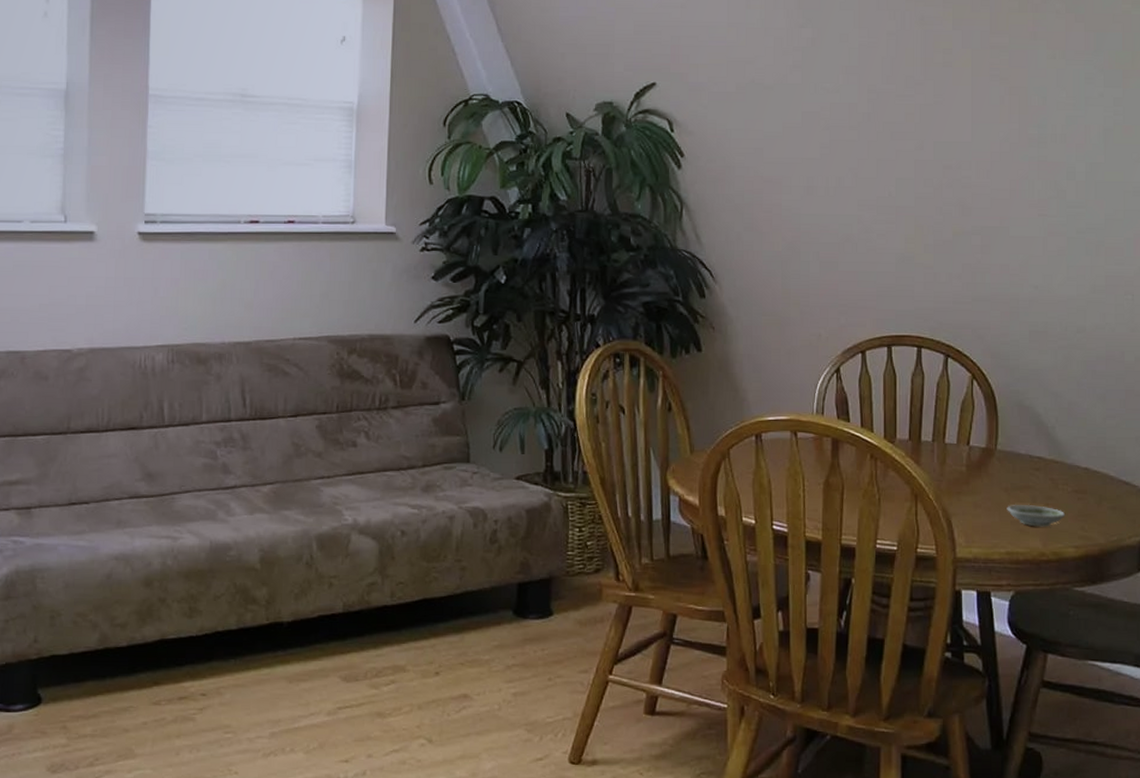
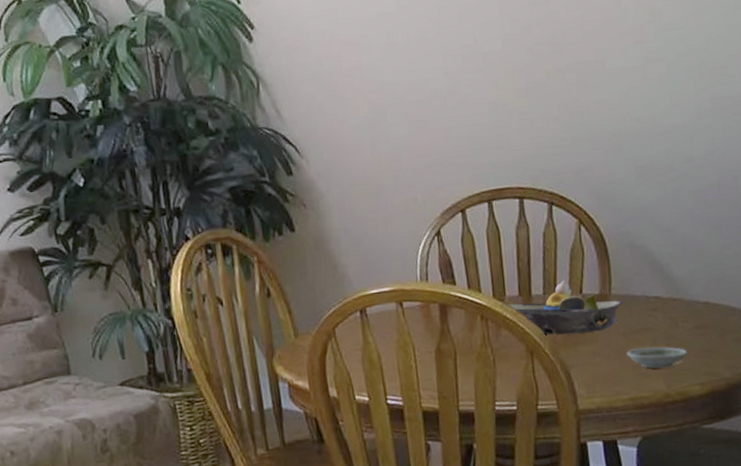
decorative bowl: none [898,430,1009,484] -> present [509,280,625,335]

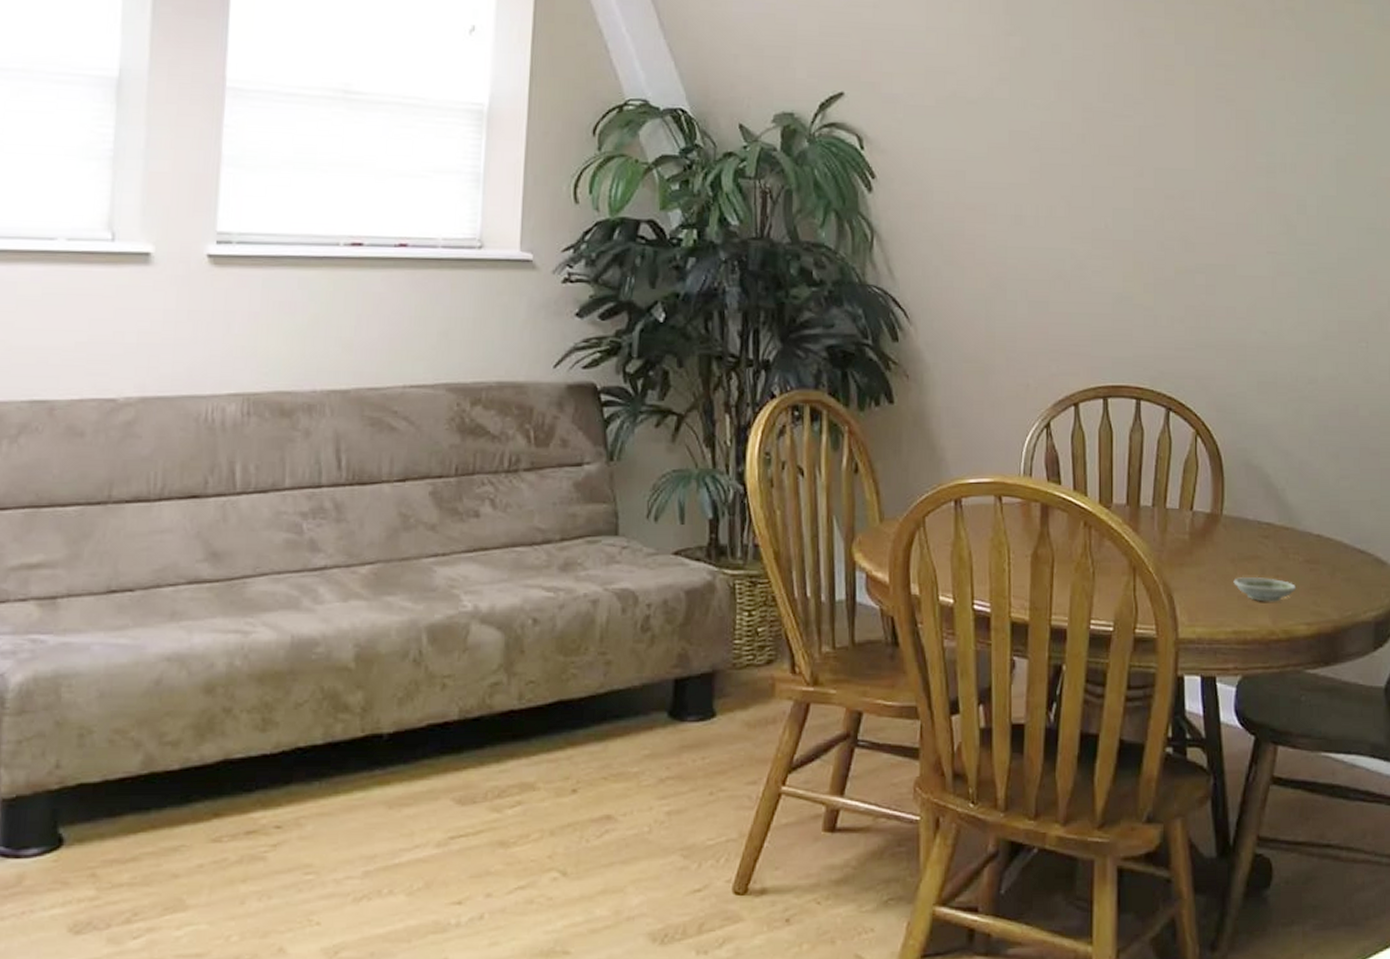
decorative bowl: present [509,280,625,335] -> none [1115,494,1236,554]

